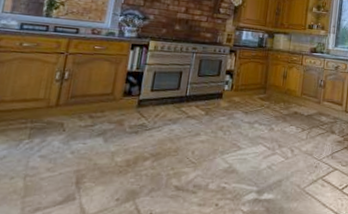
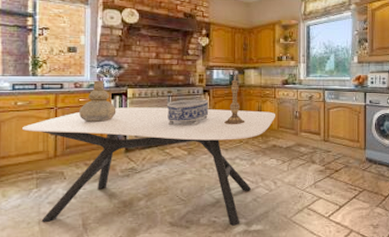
dining table: none [23,59,300,193] -> present [22,107,275,226]
vase: none [91,28,135,73] -> present [78,80,116,122]
decorative bowl: none [188,57,235,86] -> present [166,99,209,126]
candlestick: none [247,39,269,89] -> present [224,76,245,125]

